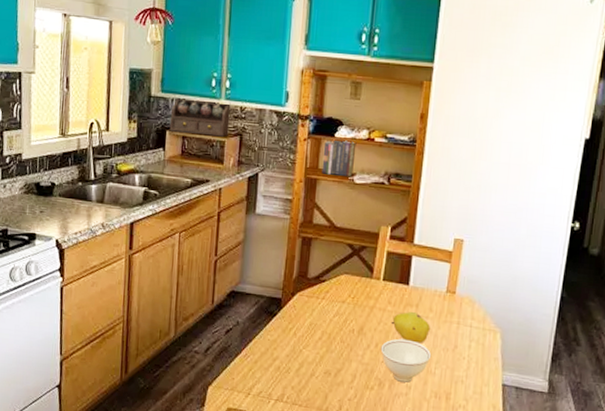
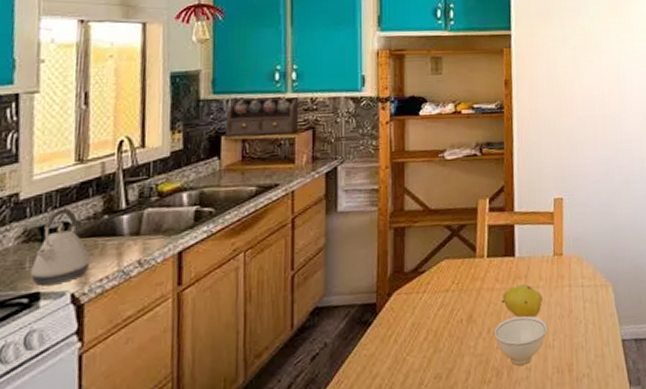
kettle: none [29,171,70,230] -> present [29,208,91,286]
books: present [321,138,357,178] -> none [408,116,443,156]

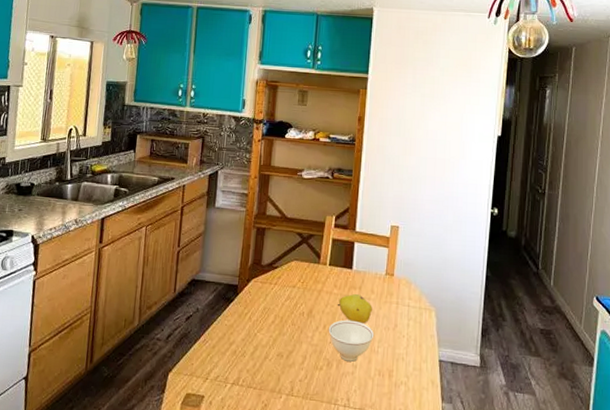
kettle: present [29,208,91,286] -> none [8,173,46,227]
spice rack: present [225,95,299,136] -> none [140,106,195,140]

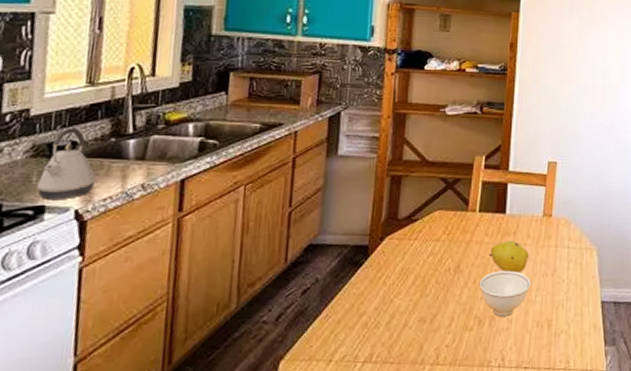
kettle: none [8,173,46,227] -> present [36,128,97,201]

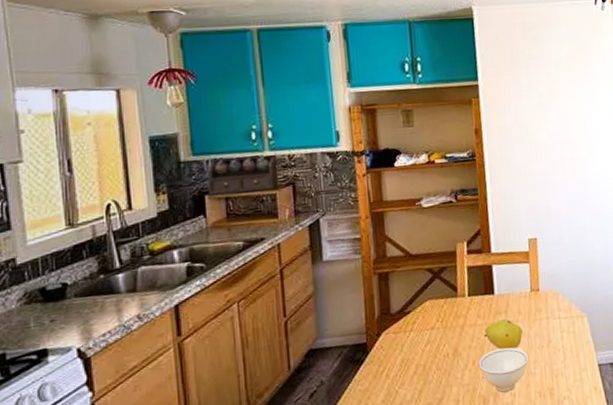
kettle: present [36,128,97,201] -> none [35,270,92,343]
spice rack: none [233,36,309,76] -> present [207,152,279,195]

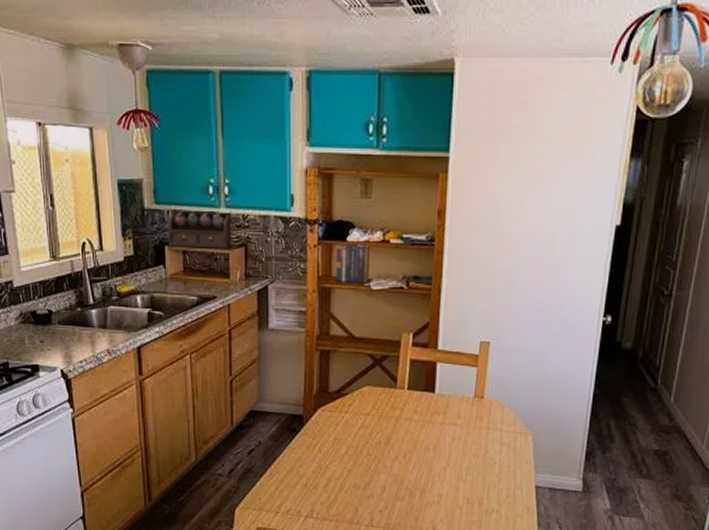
books: none [385,167,419,206] -> present [335,242,371,284]
bowl: present [478,347,529,393] -> none [409,447,462,491]
fruit: present [483,319,523,350] -> none [418,420,459,451]

